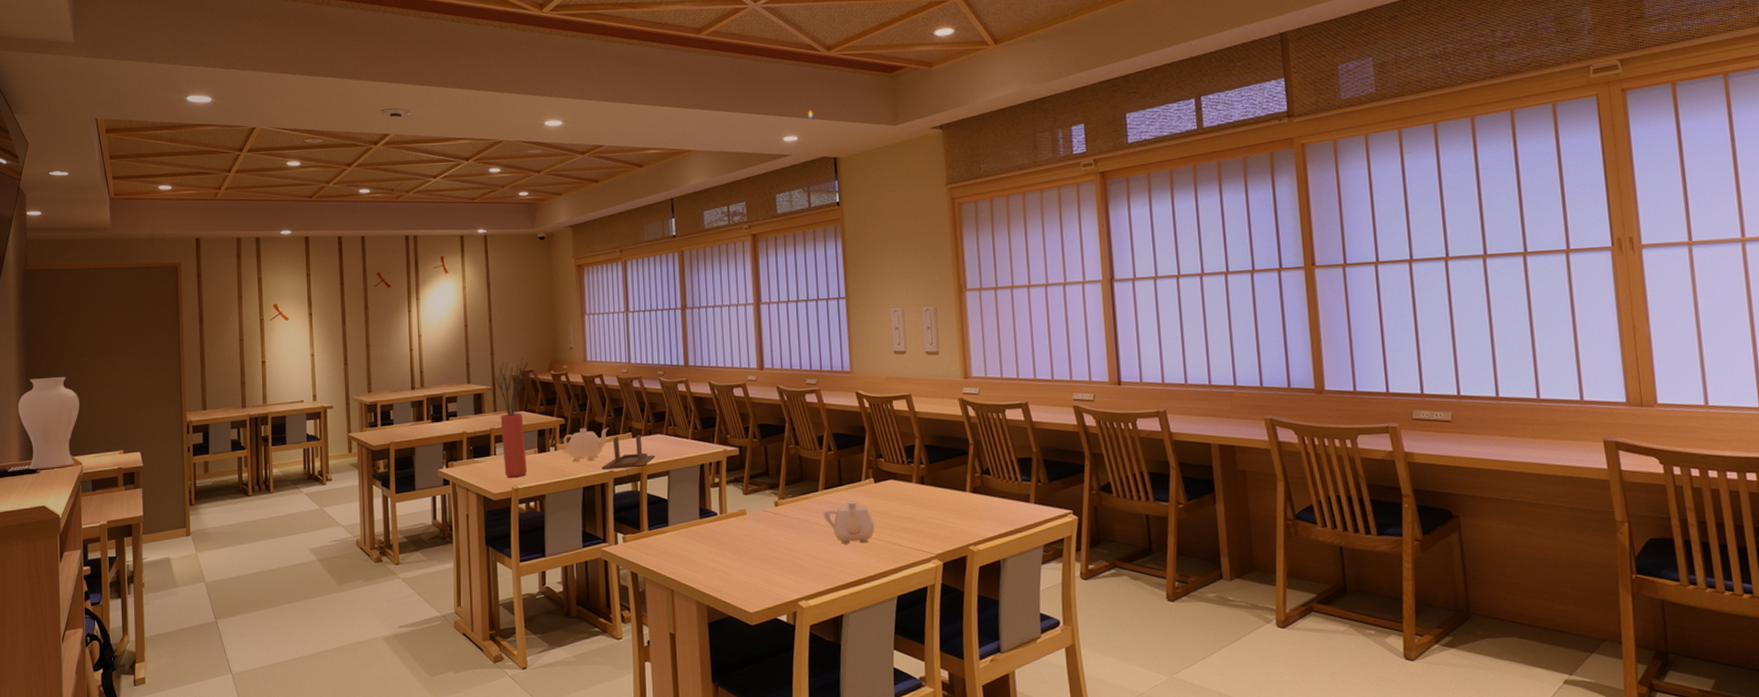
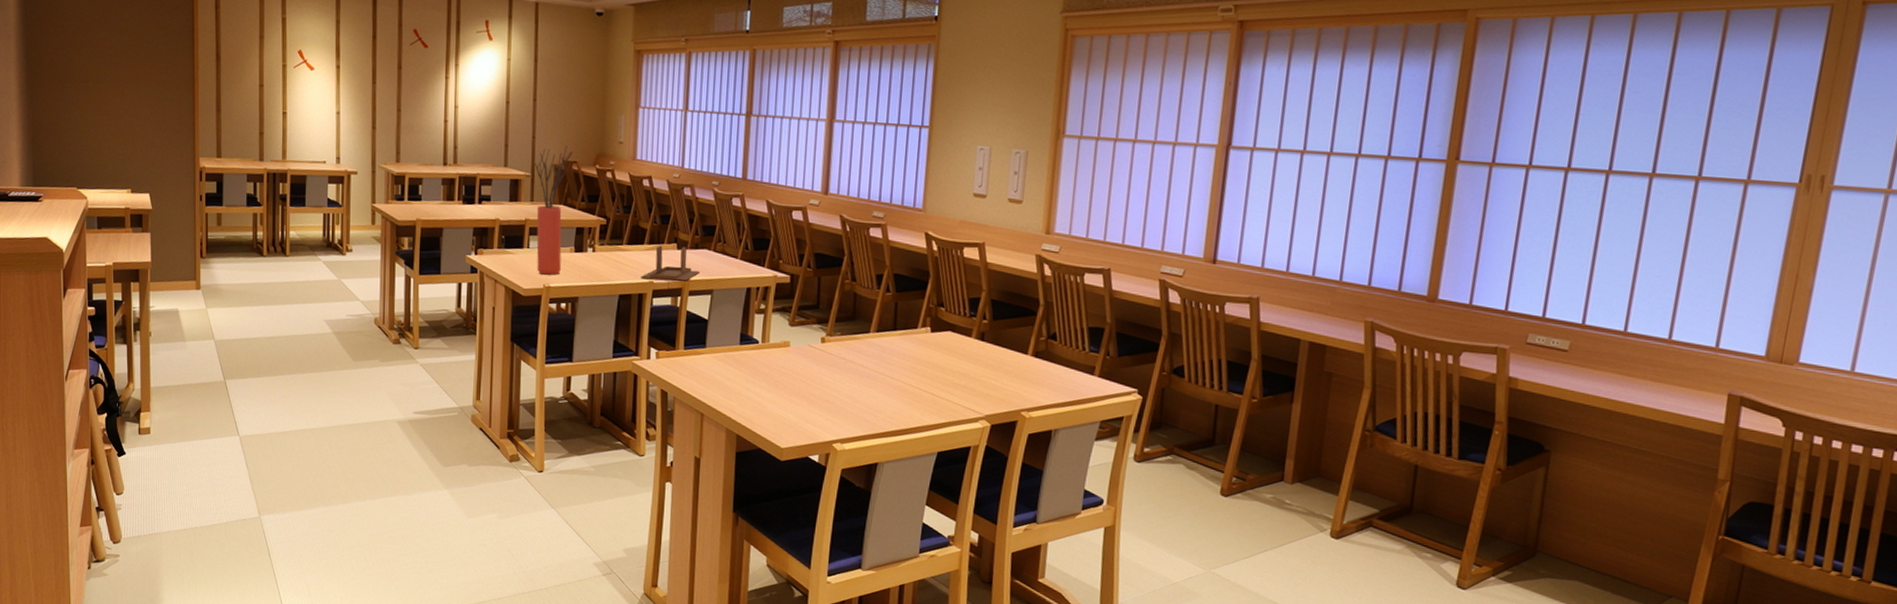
vase: present [18,377,79,470] -> none [19,98,85,200]
teapot: present [563,428,609,462] -> none [601,231,653,268]
teapot: present [823,501,875,544] -> none [871,347,925,394]

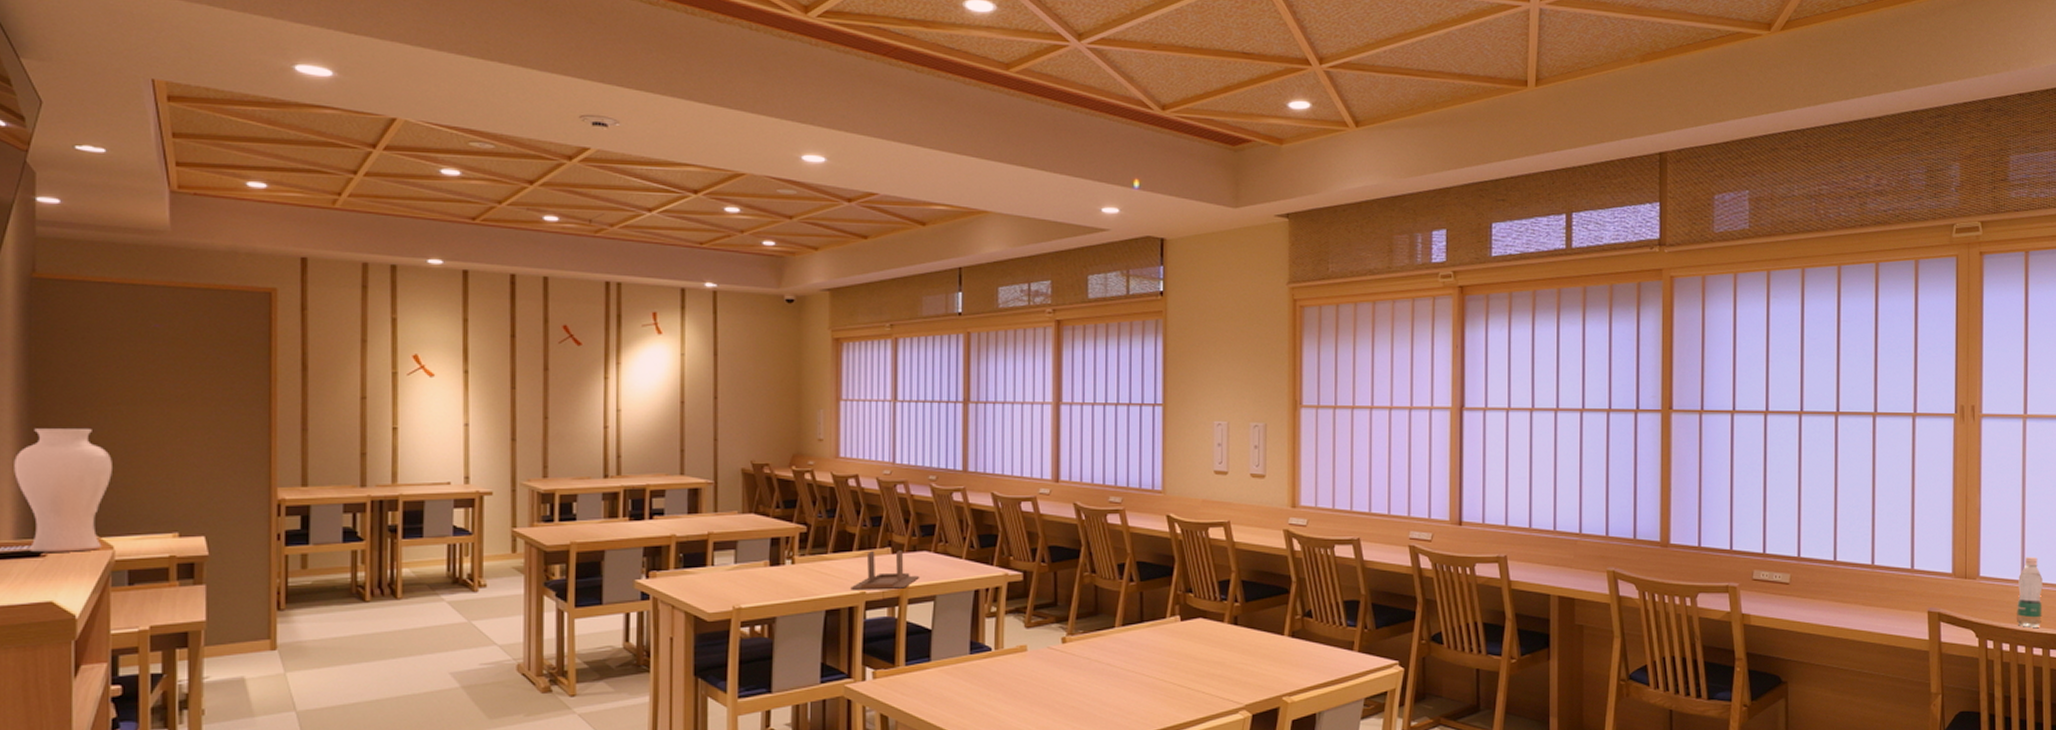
vase: none [19,98,85,200] -> present [14,428,112,552]
vase: present [534,146,573,275] -> none [716,447,763,594]
bottle: none [1836,347,1878,424] -> present [2017,557,2043,629]

